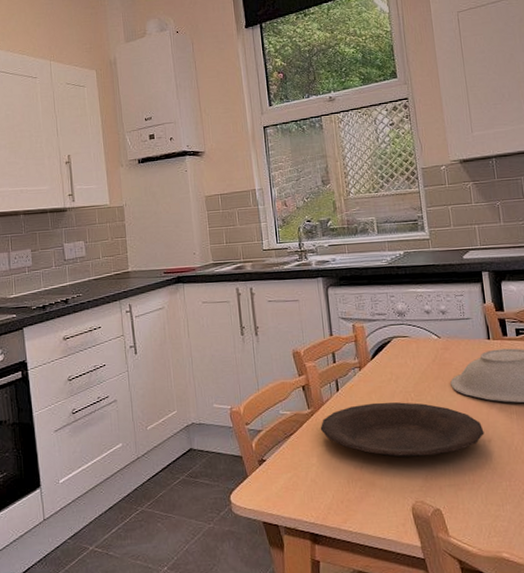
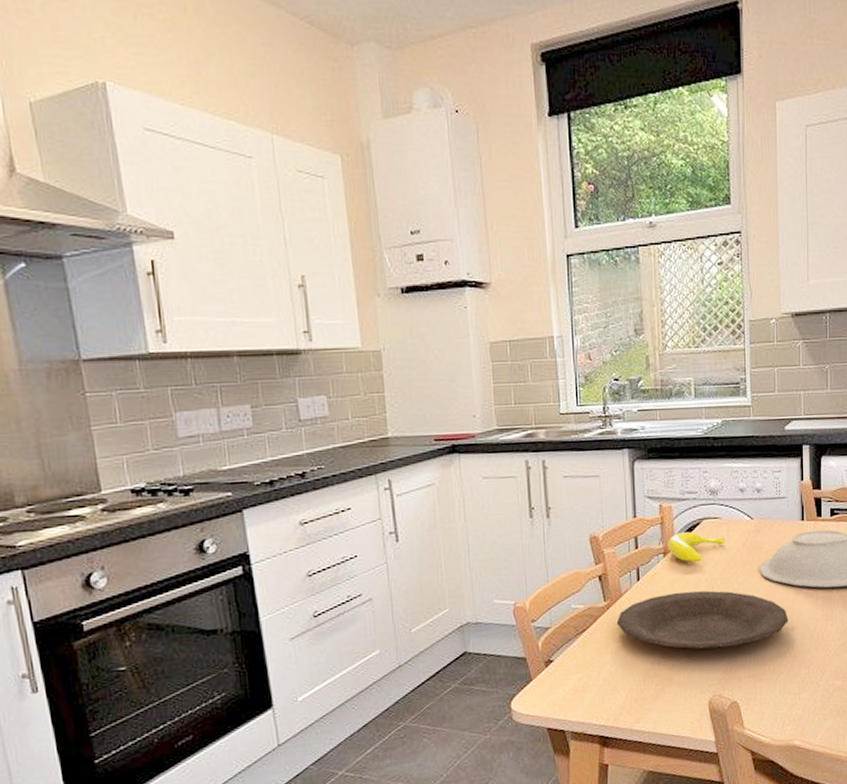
banana: none [362,349,416,376] -> present [667,532,726,563]

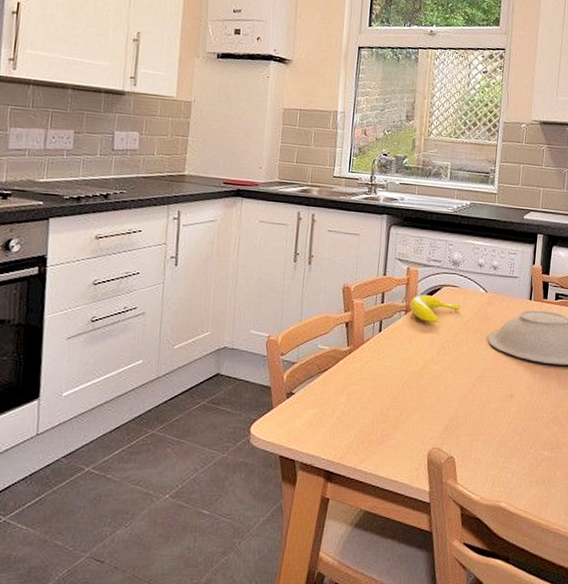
plate: present [616,590,789,651] -> none [355,347,509,405]

